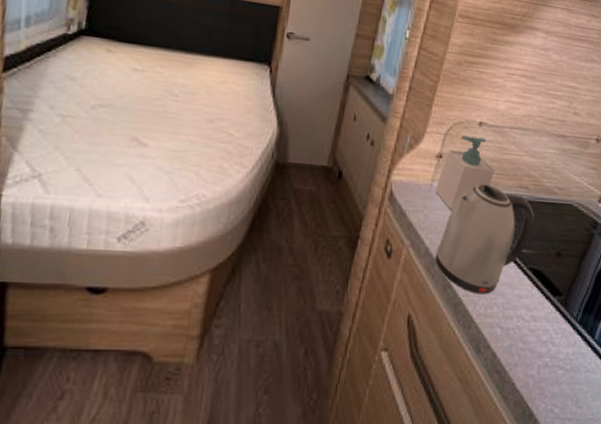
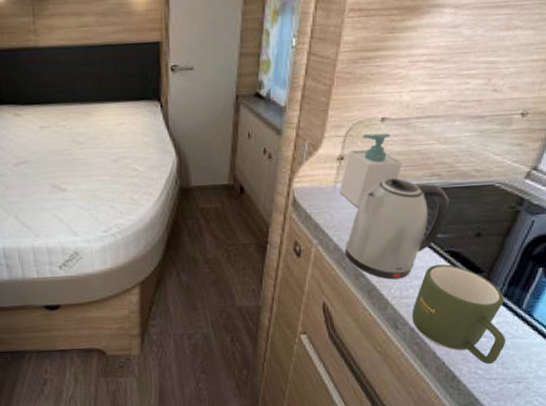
mug: none [494,282,580,402] -> present [412,264,506,365]

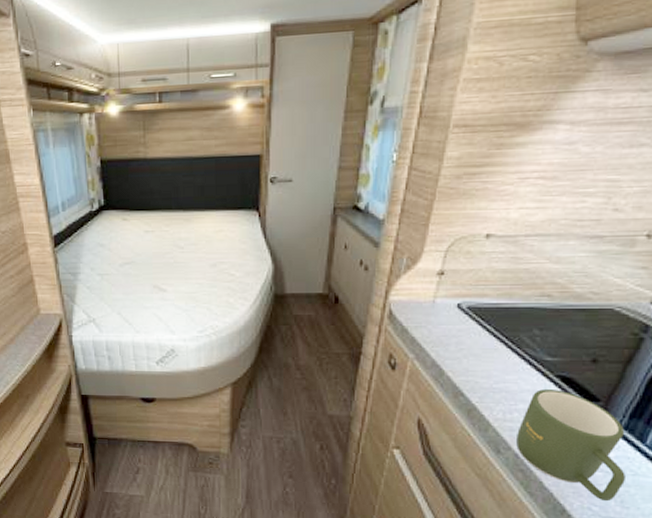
soap bottle: present [338,133,402,208] -> none [438,250,508,324]
kettle: present [345,178,450,280] -> none [443,296,562,401]

